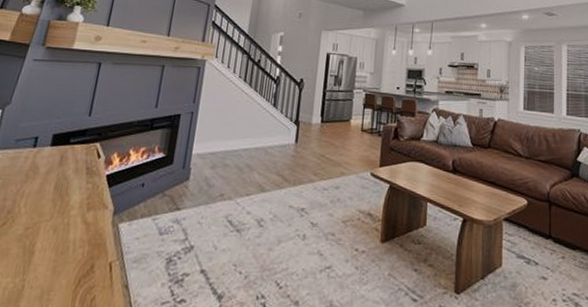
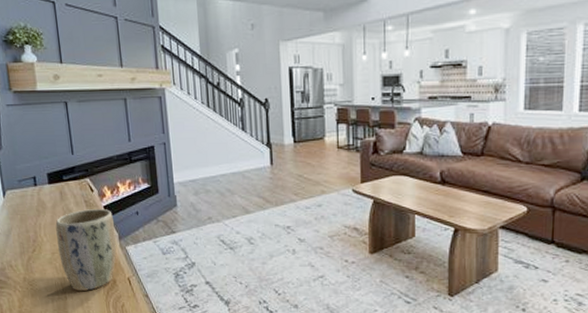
plant pot: none [32,177,114,278] -> present [55,209,117,291]

